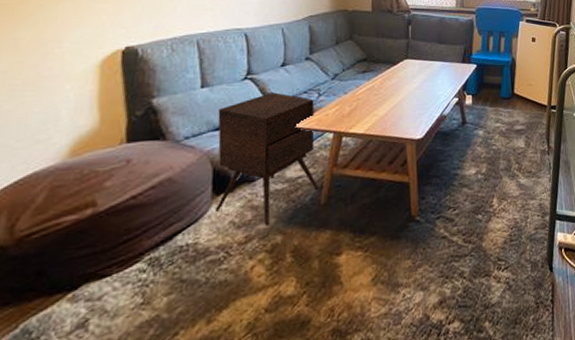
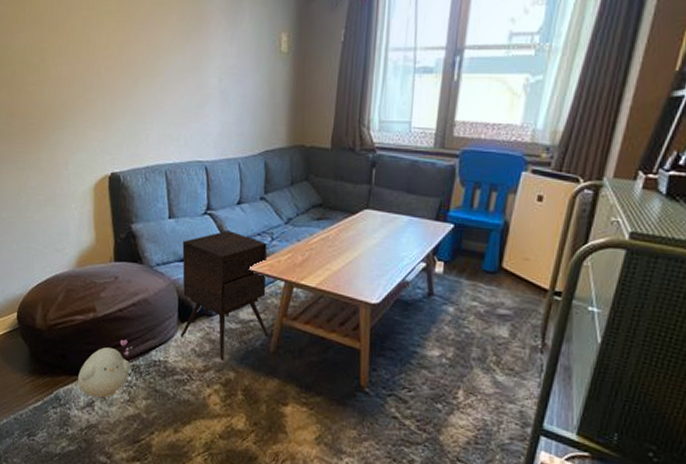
plush toy: none [61,230,150,315] -> present [77,339,132,398]

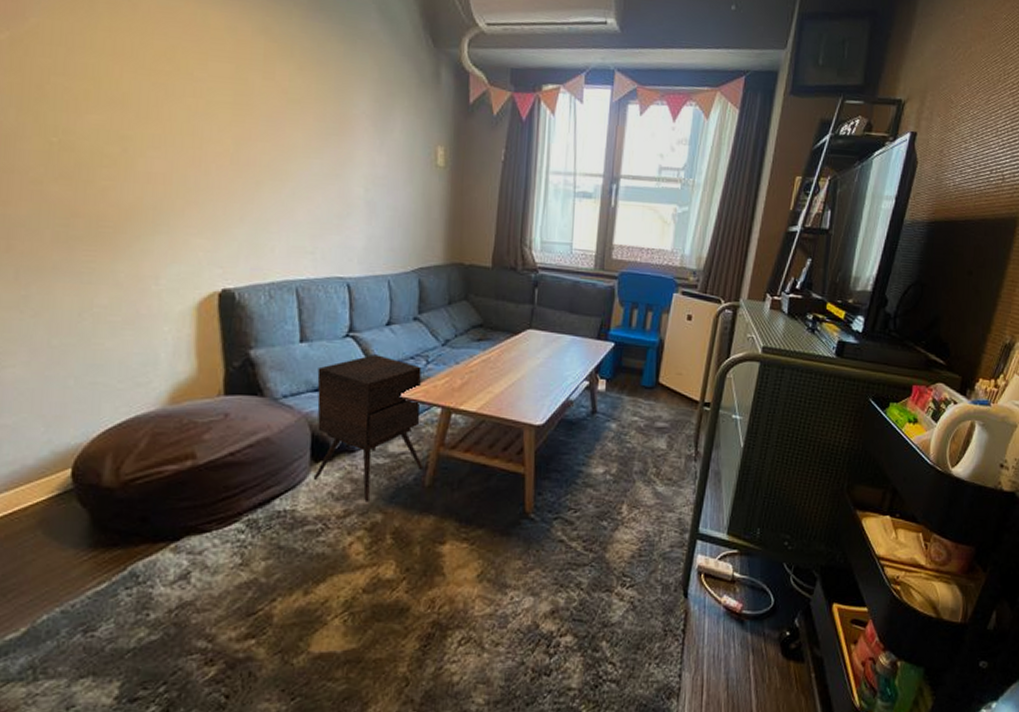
plush toy: present [77,339,132,398] -> none [165,489,248,566]

